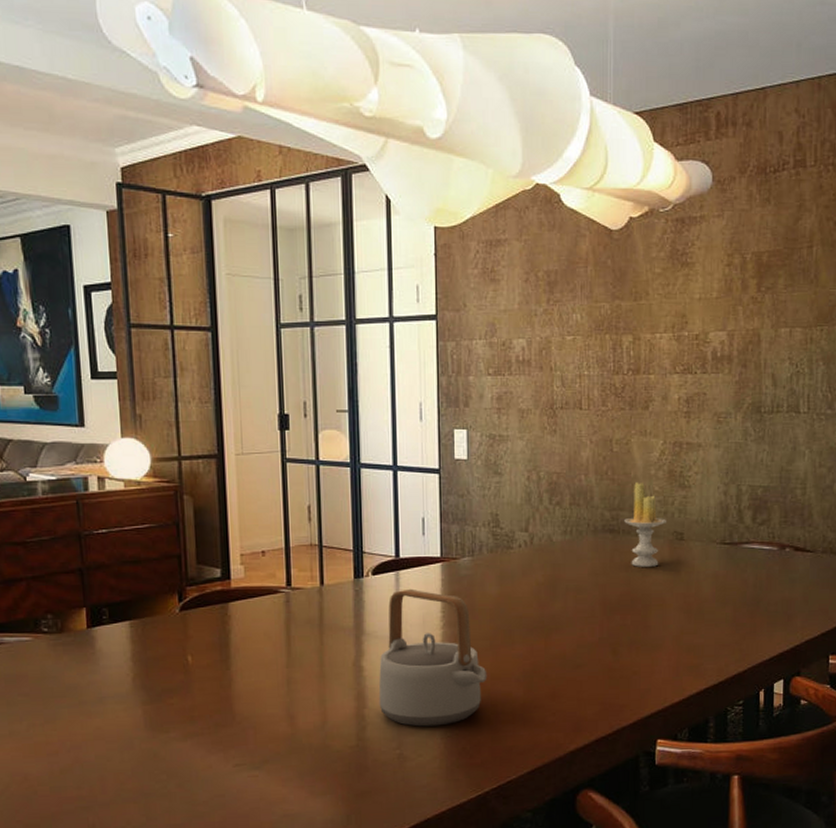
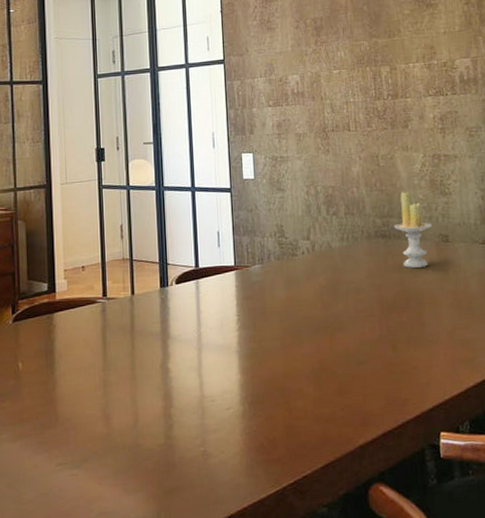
teapot: present [378,588,487,727] -> none [183,295,280,424]

